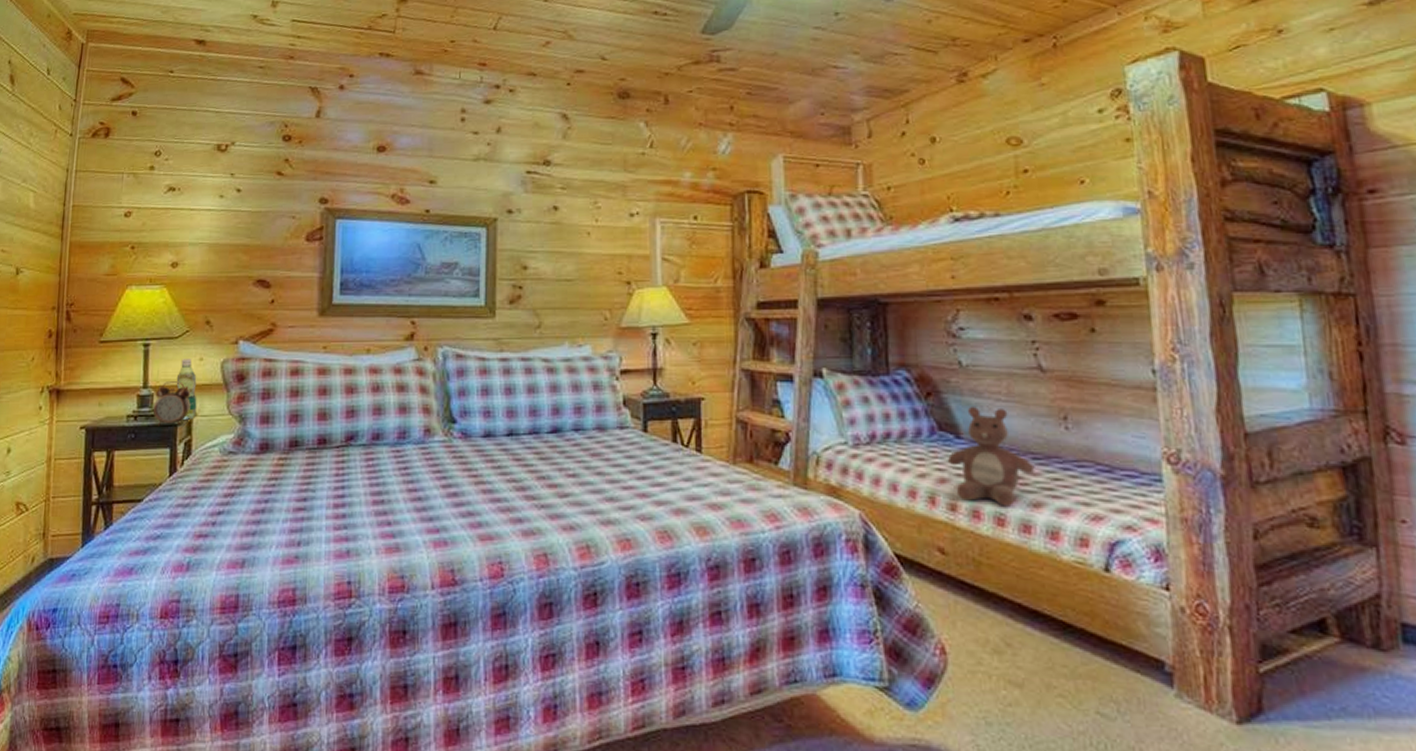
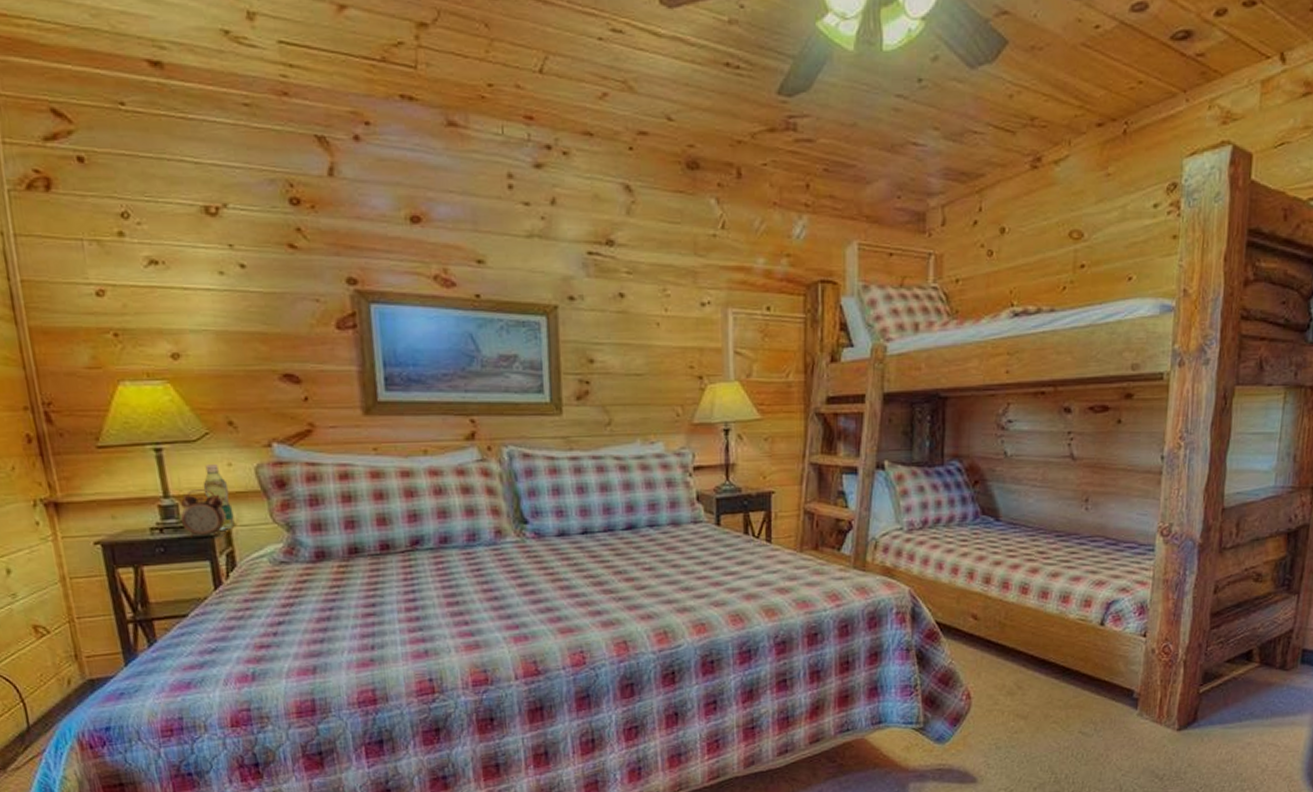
stuffed animal: present [948,406,1035,507] -> none [987,492,1057,578]

